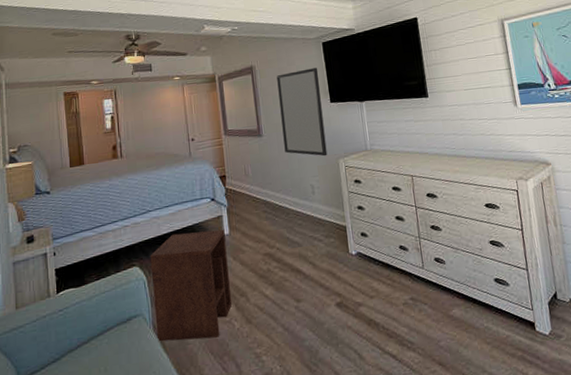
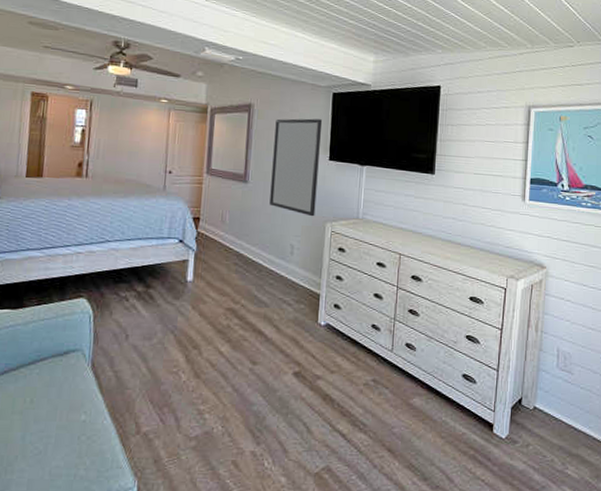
side table: present [150,229,233,342] -> none [95,270,188,387]

